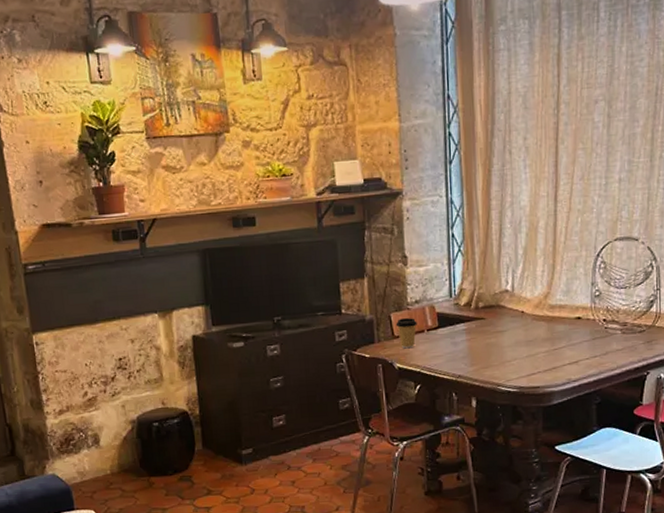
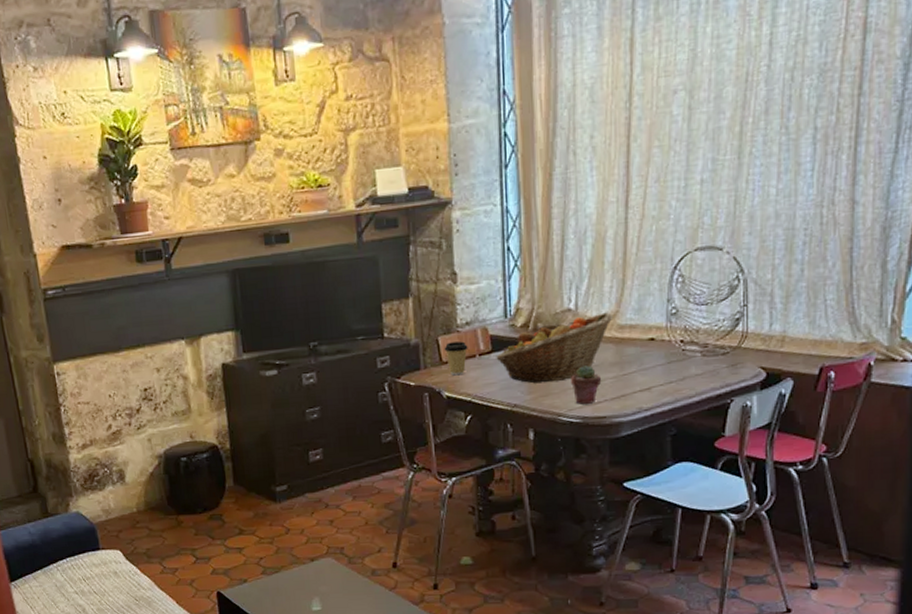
fruit basket: none [442,293,545,357] -> present [496,312,613,384]
potted succulent: none [508,341,535,376] -> present [571,366,601,404]

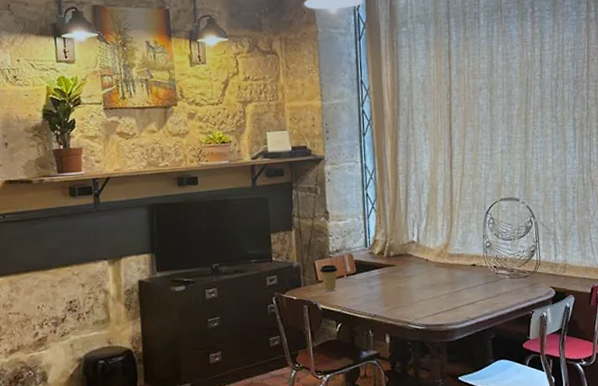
fruit basket: present [496,312,613,384] -> none [359,244,445,299]
potted succulent: present [571,366,601,404] -> none [416,285,438,315]

